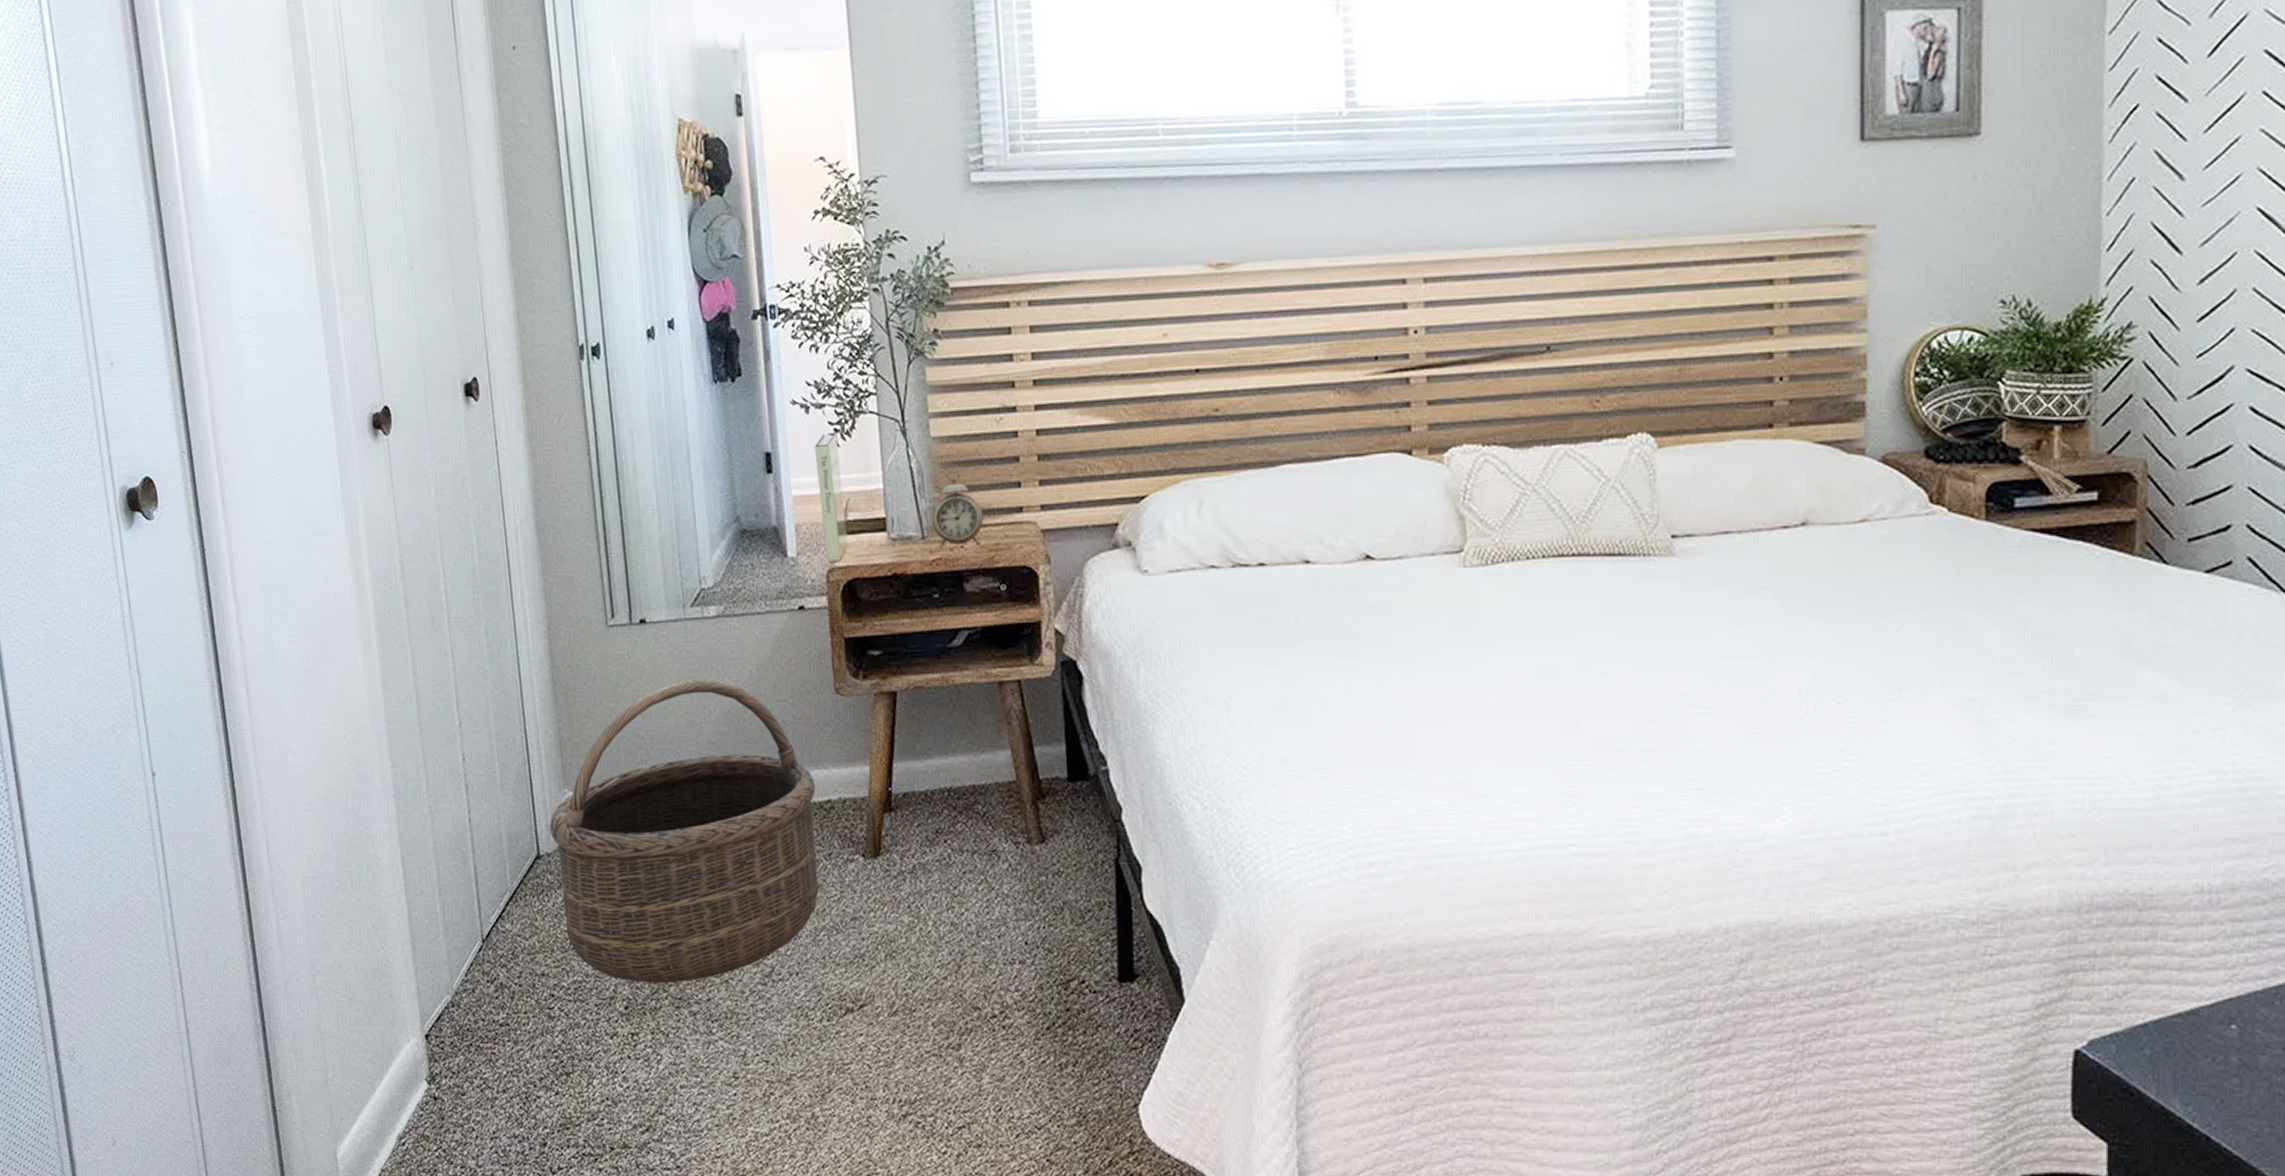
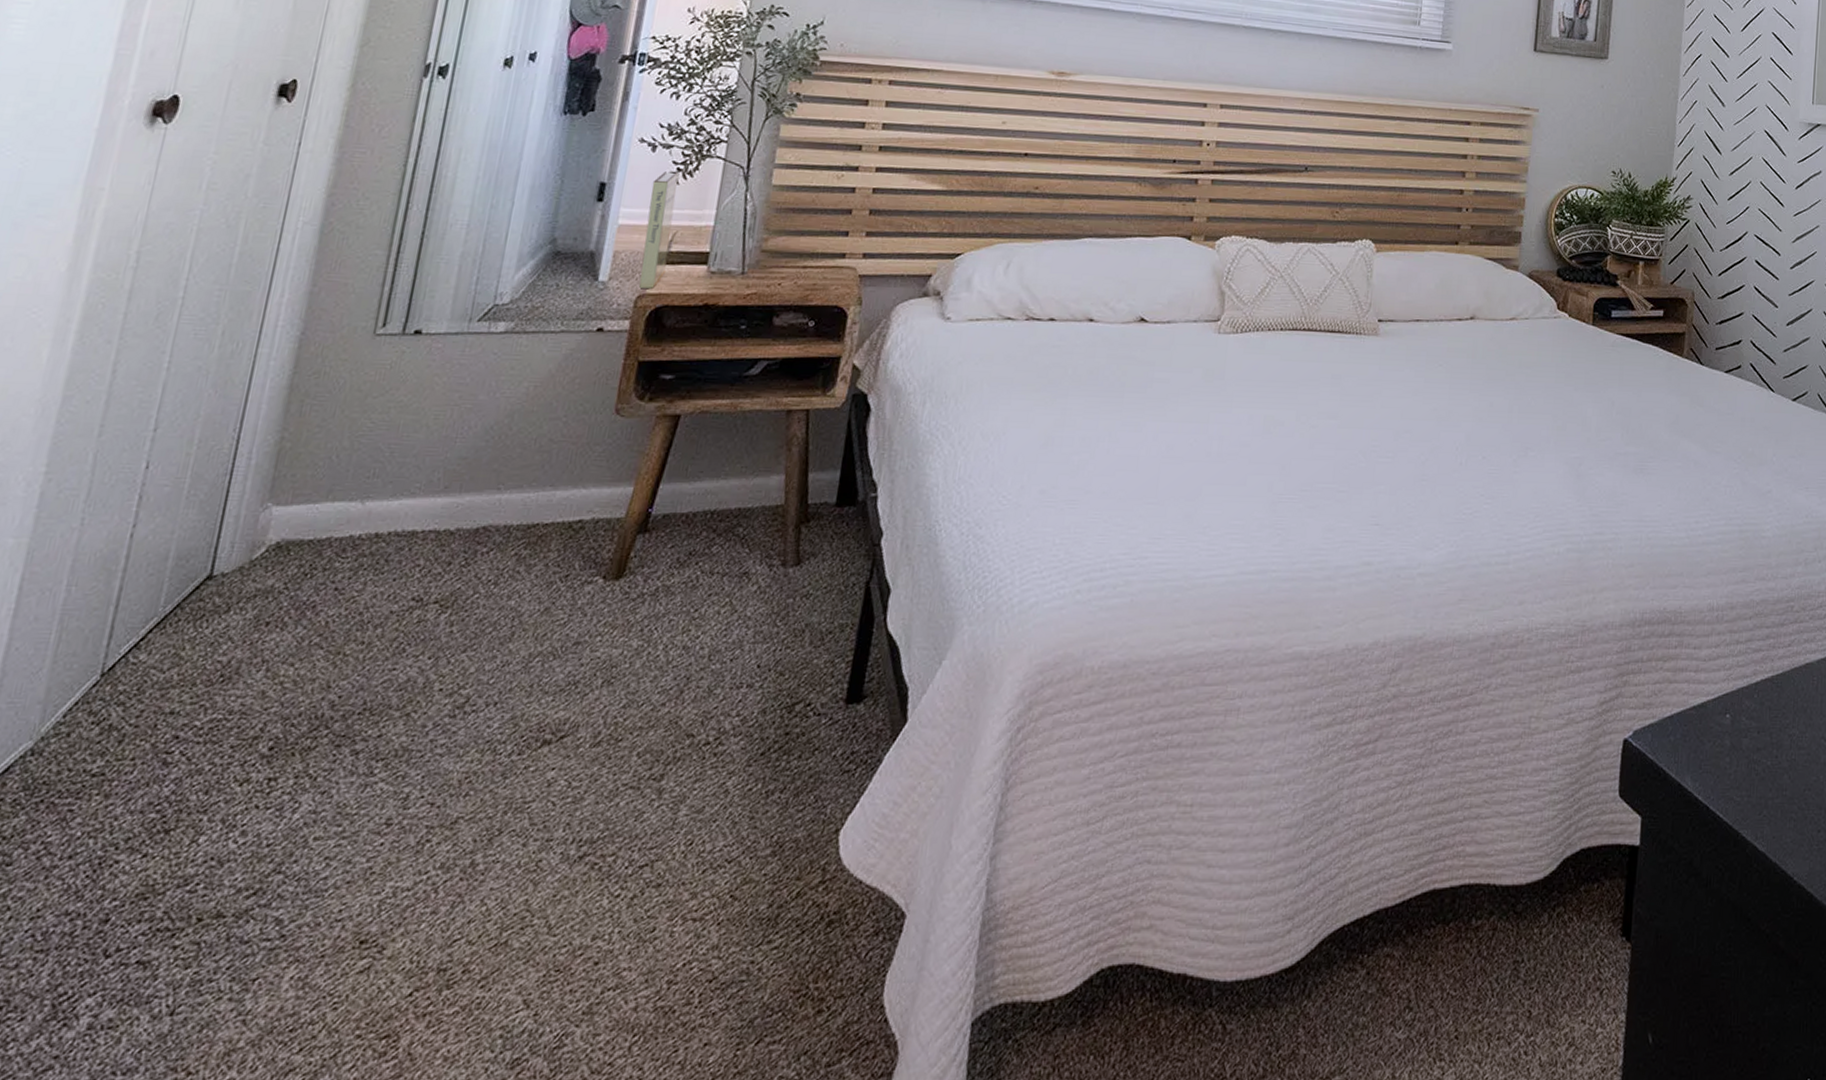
basket: present [549,679,819,984] -> none [218,393,570,719]
alarm clock: present [932,470,984,549] -> none [754,215,807,285]

